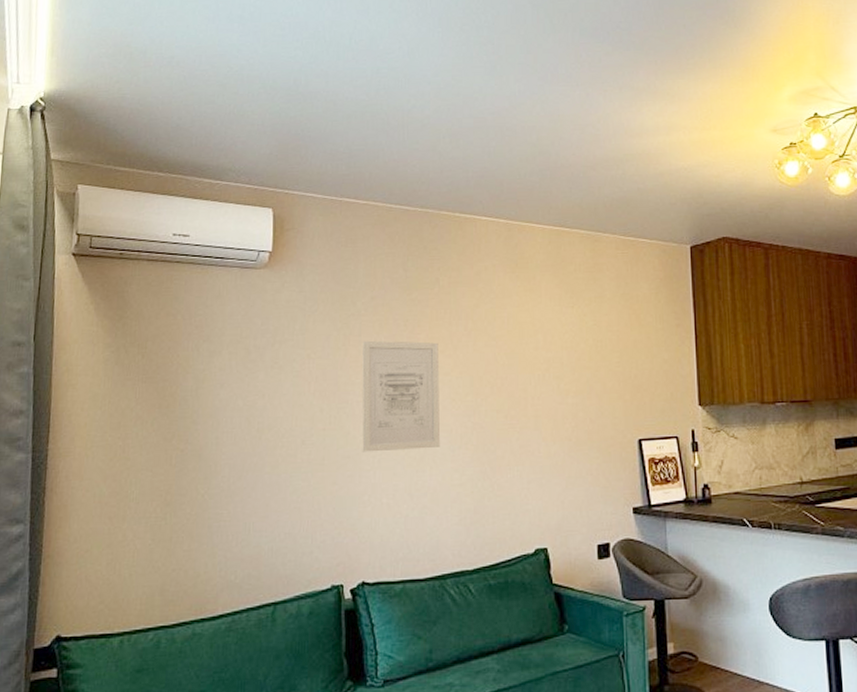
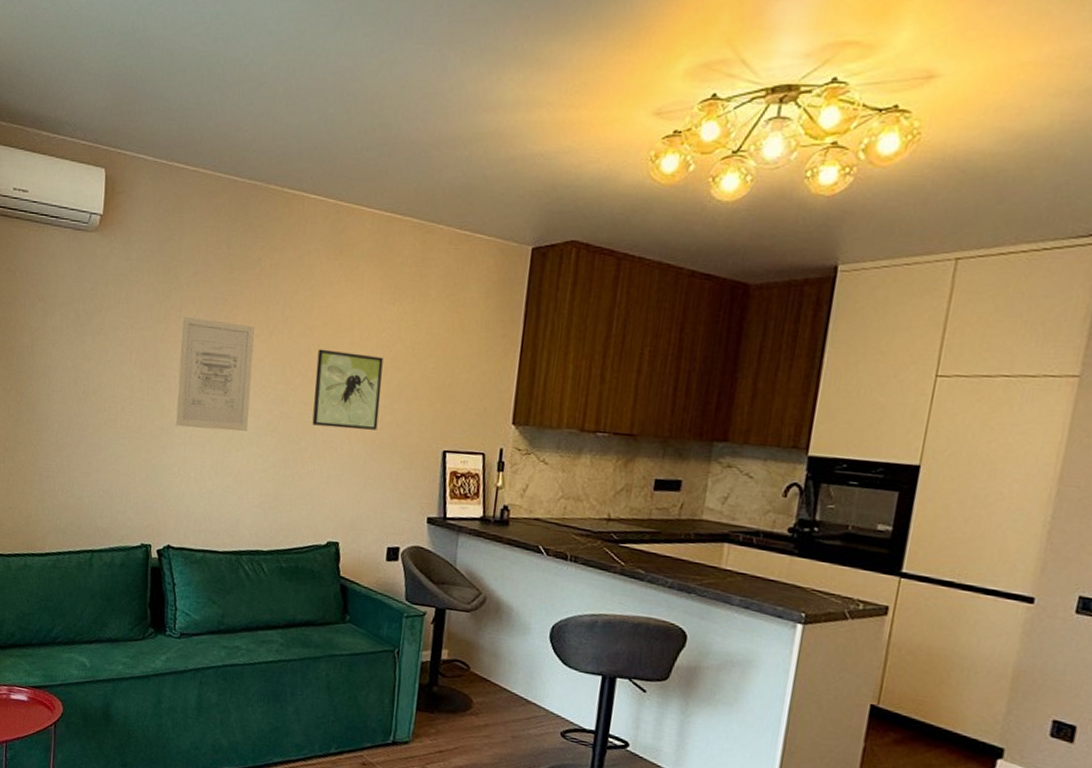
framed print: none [504,356,572,432] -> present [312,349,384,430]

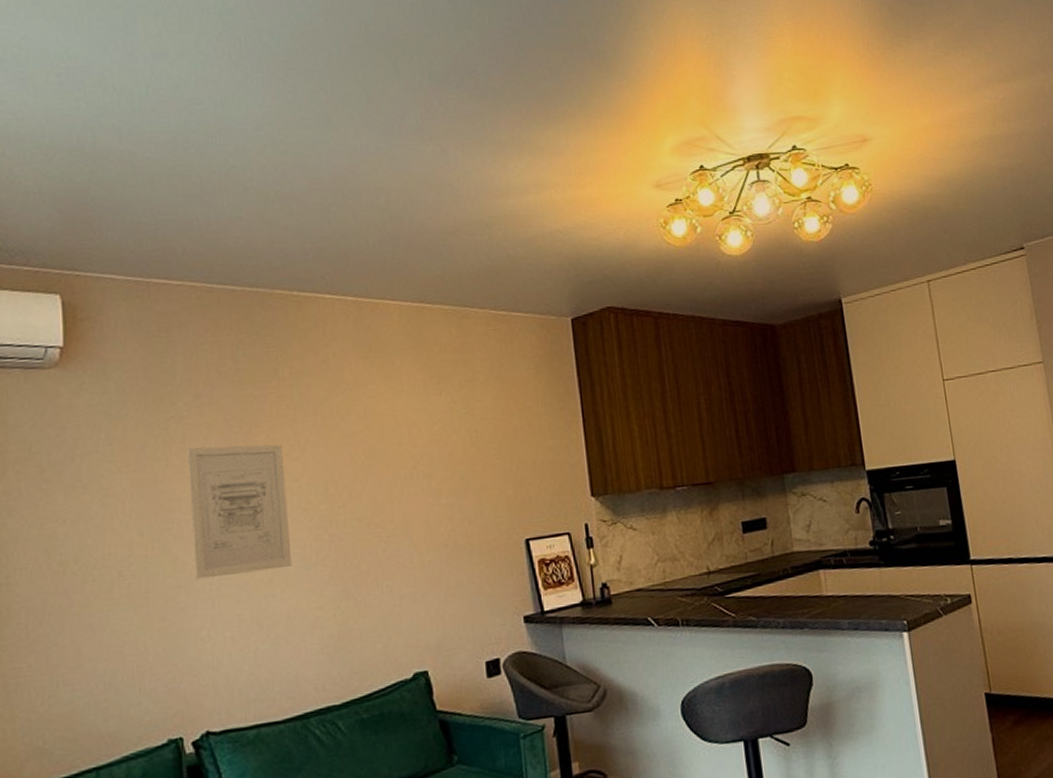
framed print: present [312,349,384,430] -> none [363,452,448,542]

